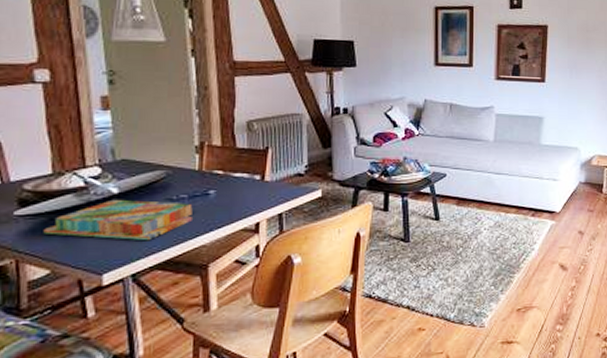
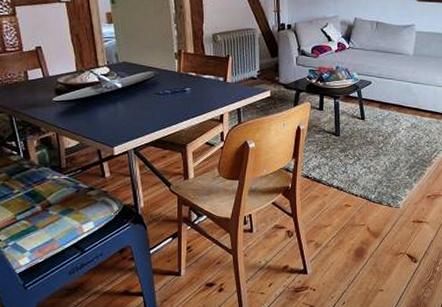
board game: present [43,199,194,240] -> none [73,92,175,123]

